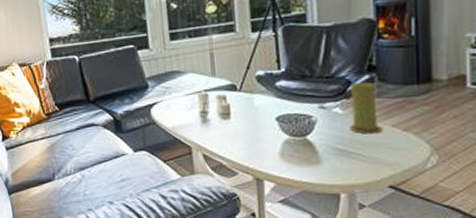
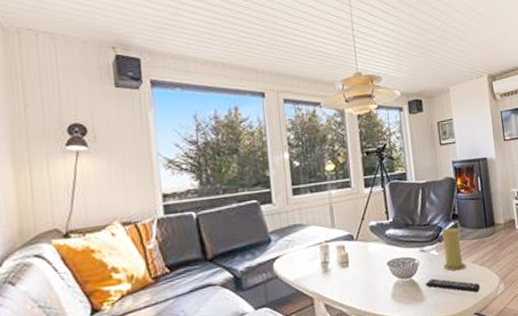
remote control: none [324,140,400,163] -> present [426,278,480,293]

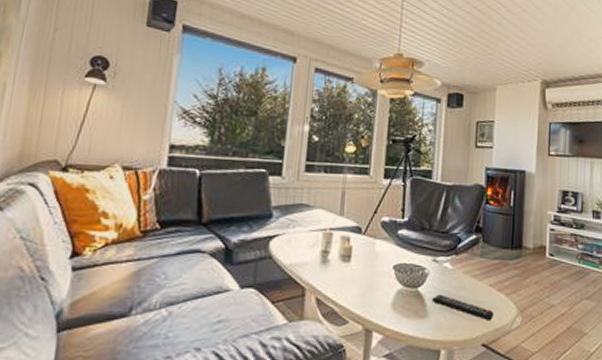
candle: present [442,227,467,271] -> none [455,240,483,292]

